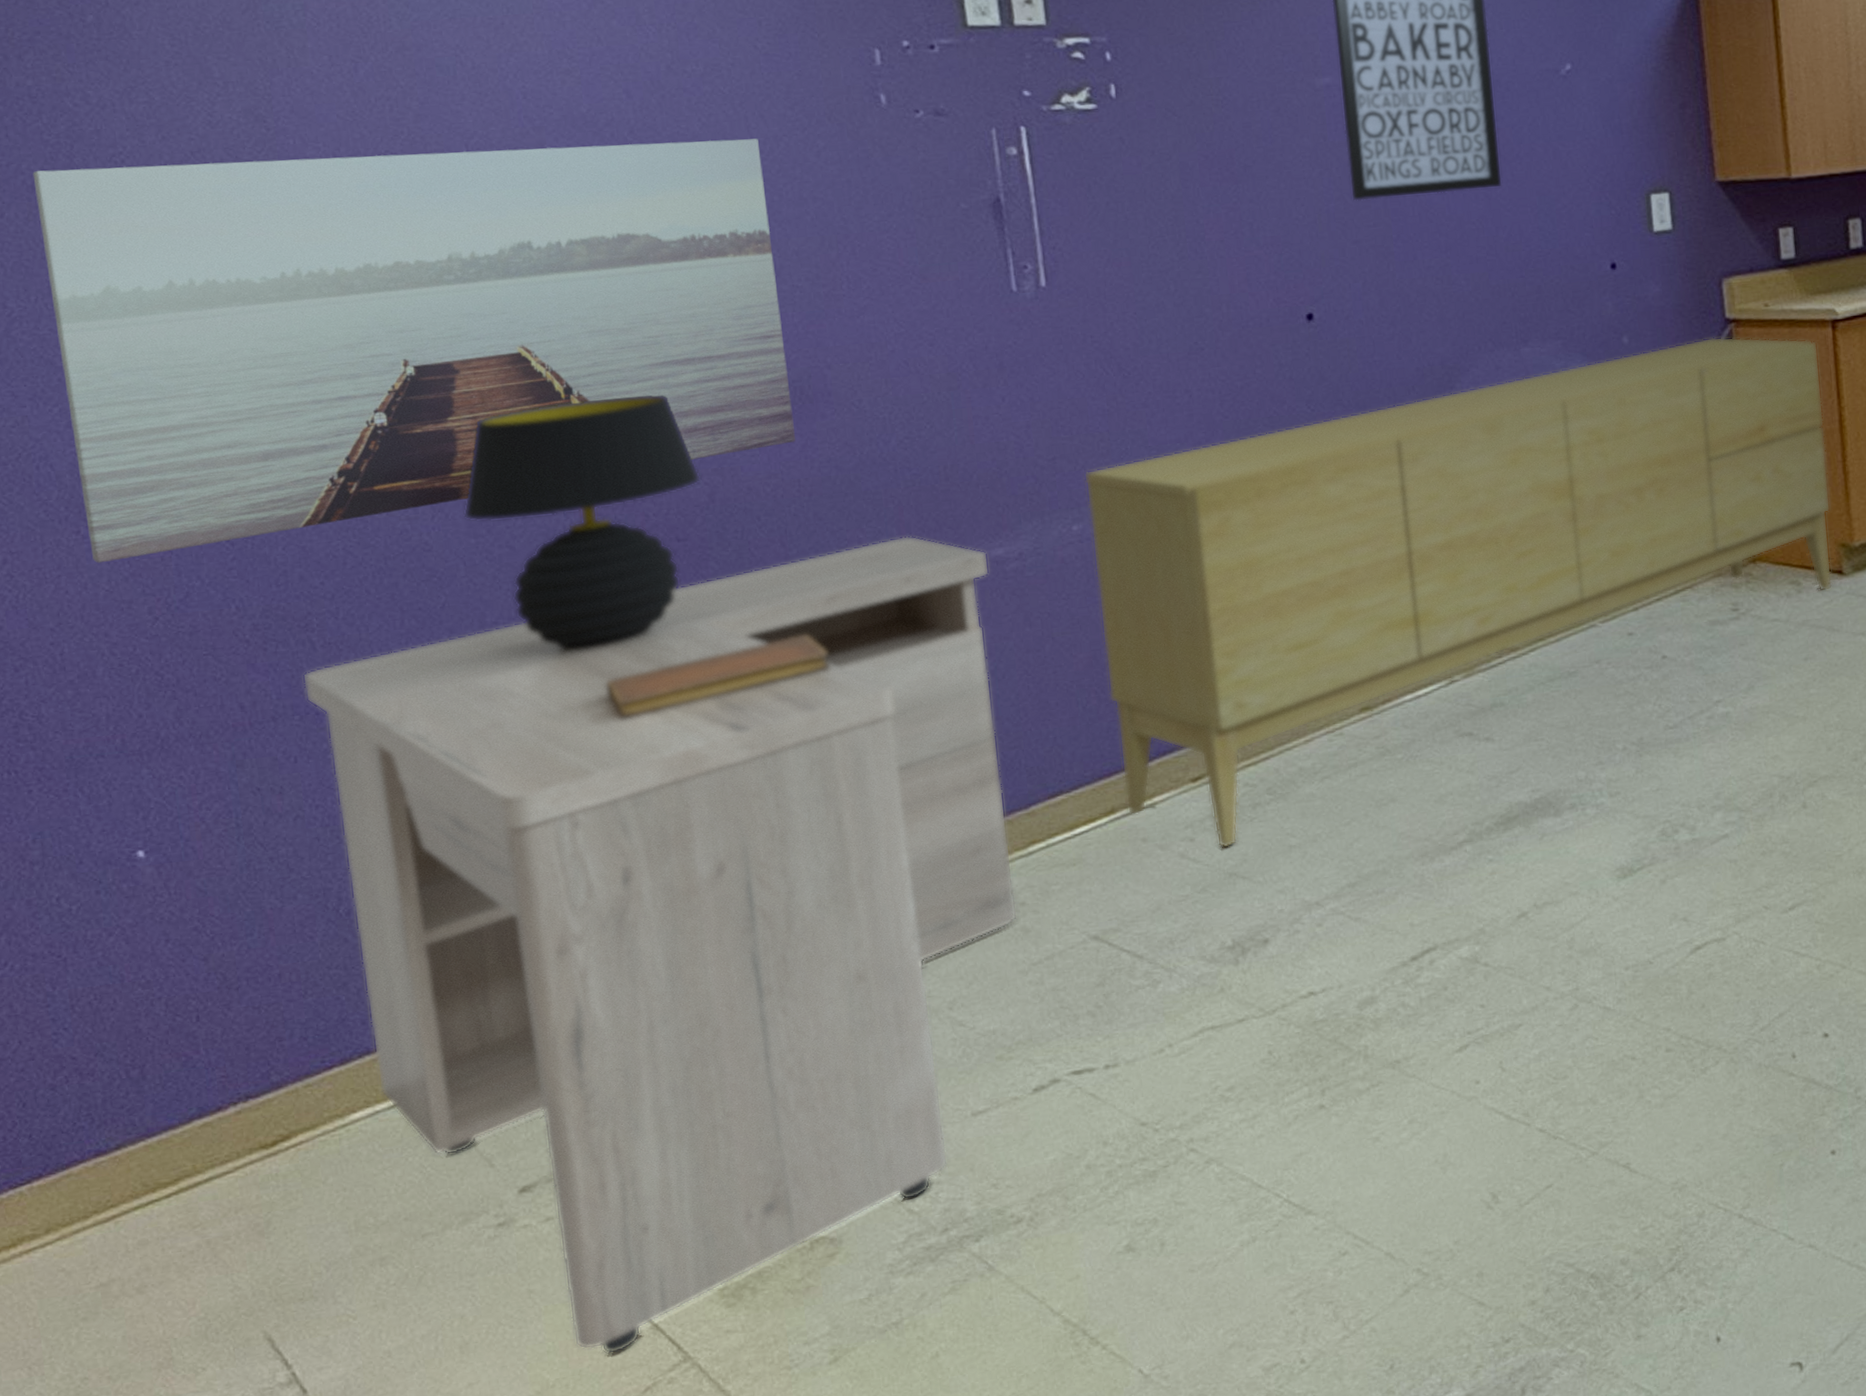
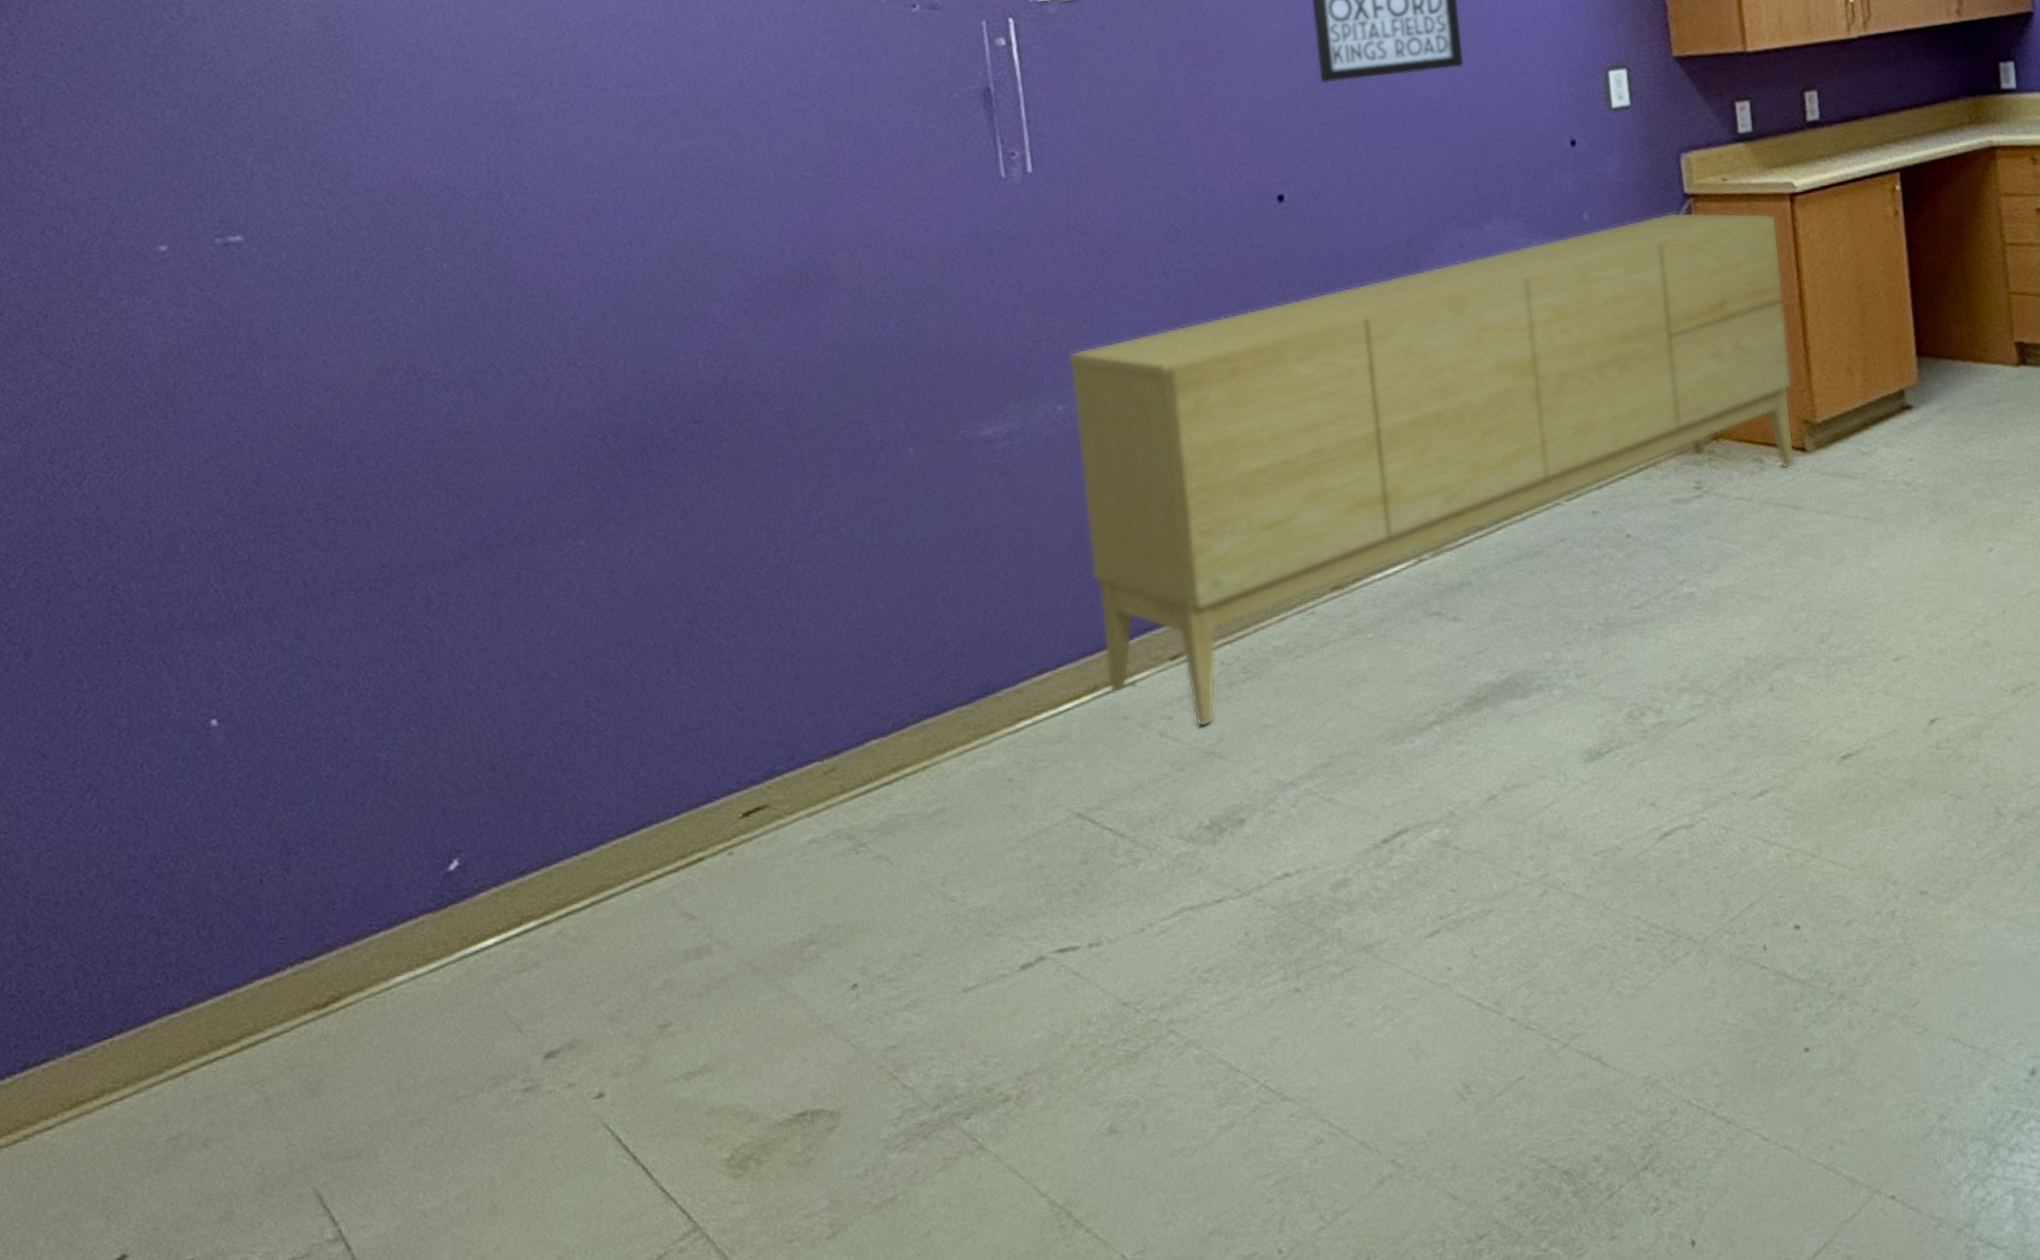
wall art: present [32,138,796,564] -> none [134,35,802,446]
desk: present [302,535,1018,1354] -> none [358,416,1006,1222]
table lamp: present [463,395,701,650] -> none [502,282,715,528]
notebook: present [606,634,830,719] -> none [628,513,832,596]

